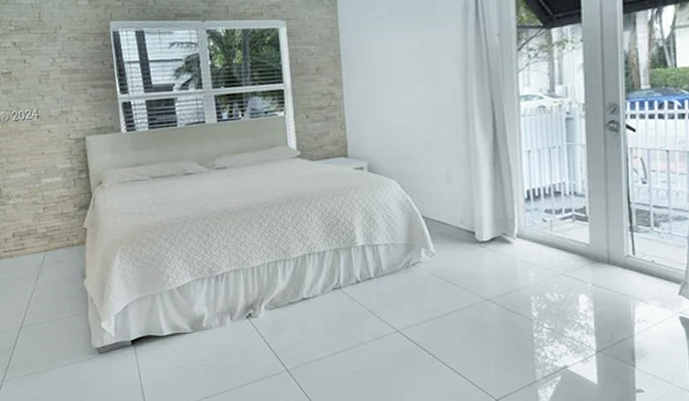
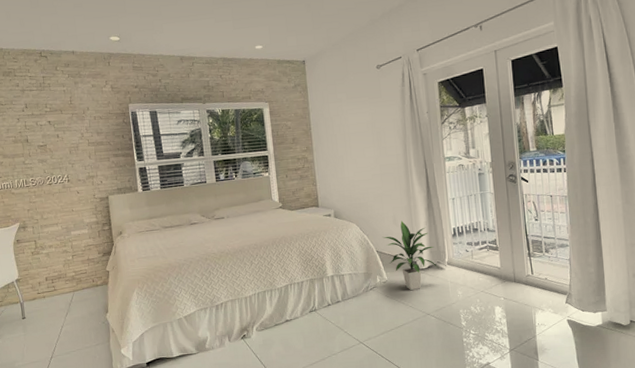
indoor plant: none [430,178,505,269] -> present [382,220,439,291]

